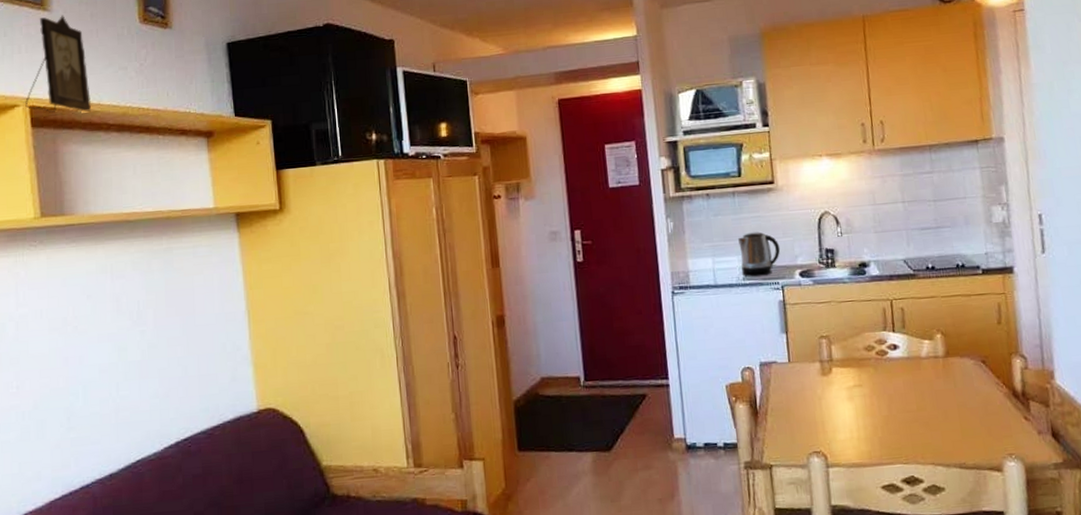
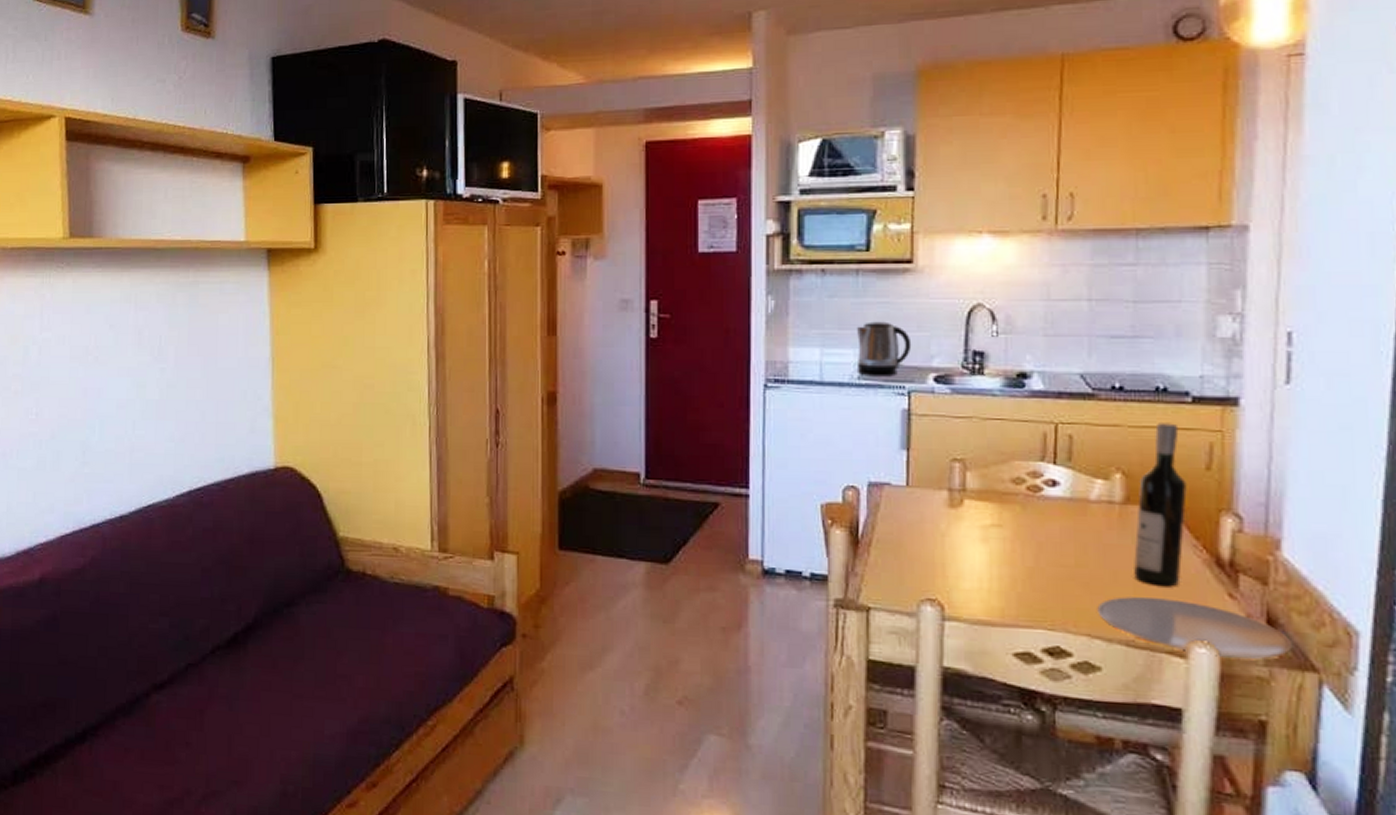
photo frame: present [25,15,92,113] -> none [61,19,127,127]
plate: none [936,426,1072,467] -> present [1097,597,1293,660]
bottle: none [953,291,991,418] -> present [1134,423,1187,586]

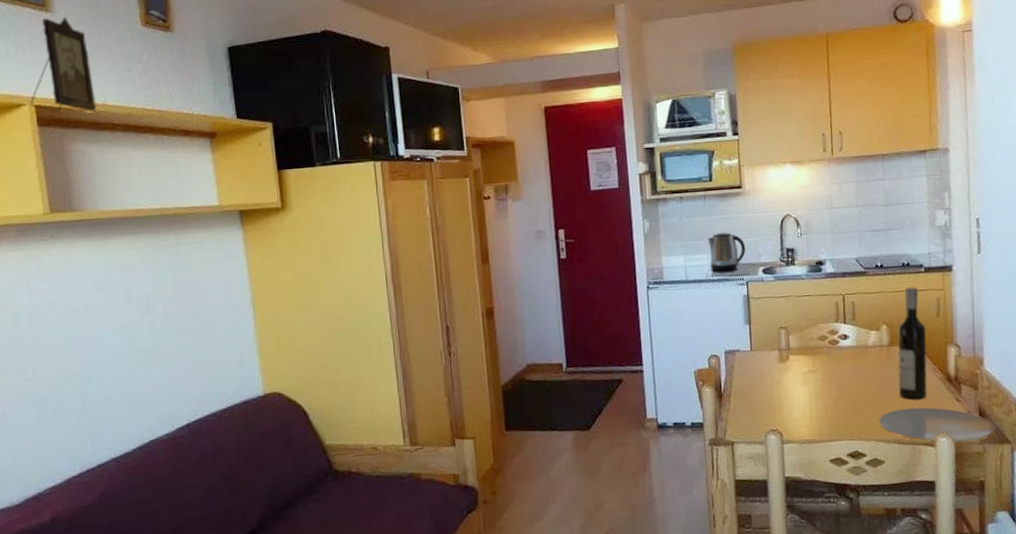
photo frame: none [61,19,127,127] -> present [31,16,97,112]

